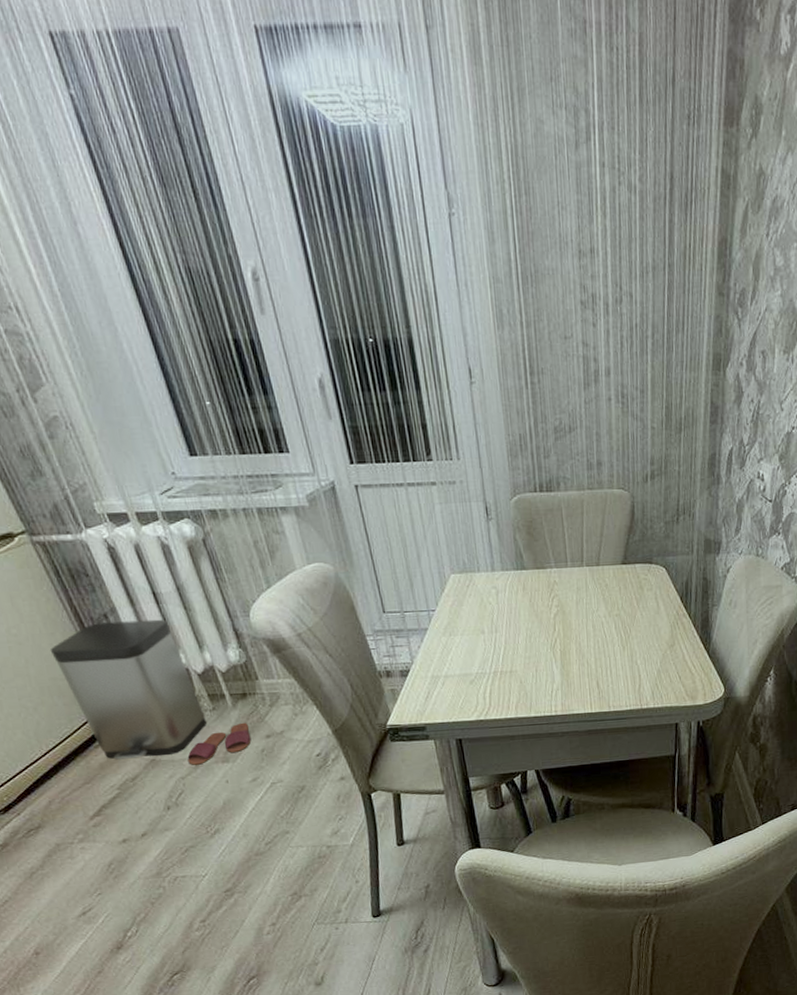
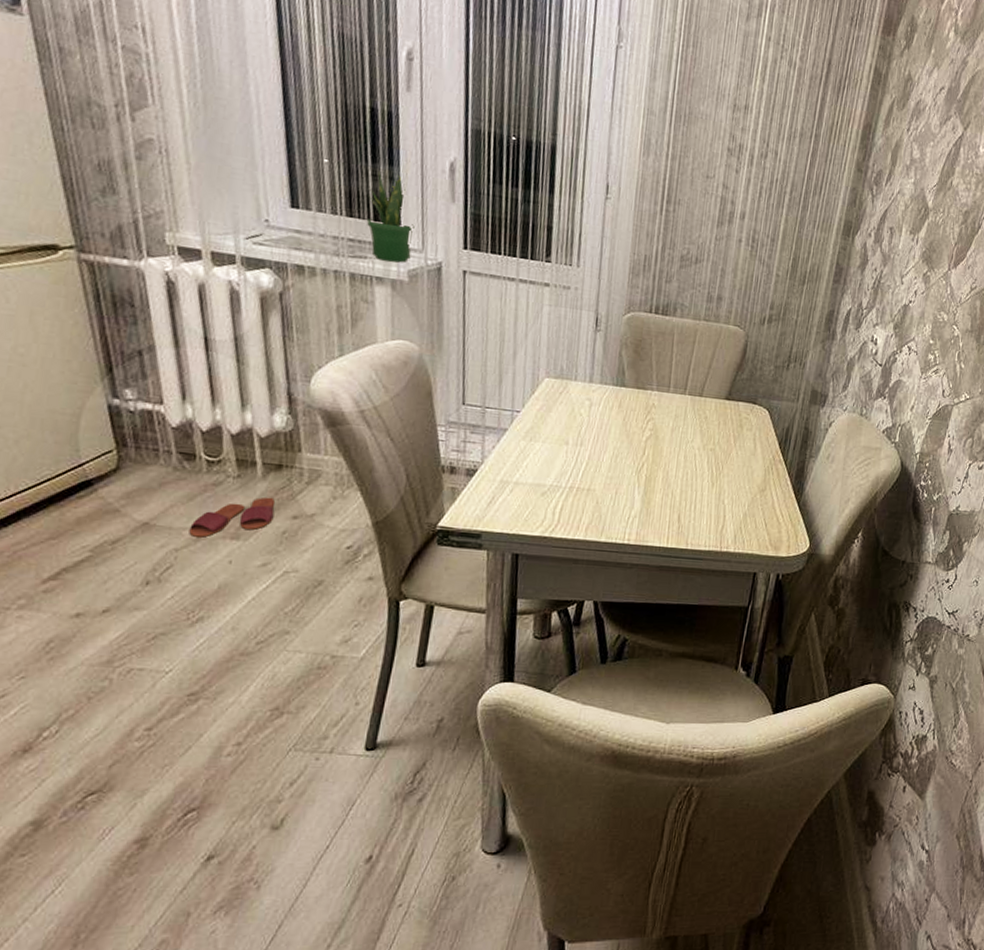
pedal bin: present [50,619,206,760] -> none [58,358,226,520]
planter: none [253,402,306,492] -> present [367,171,415,264]

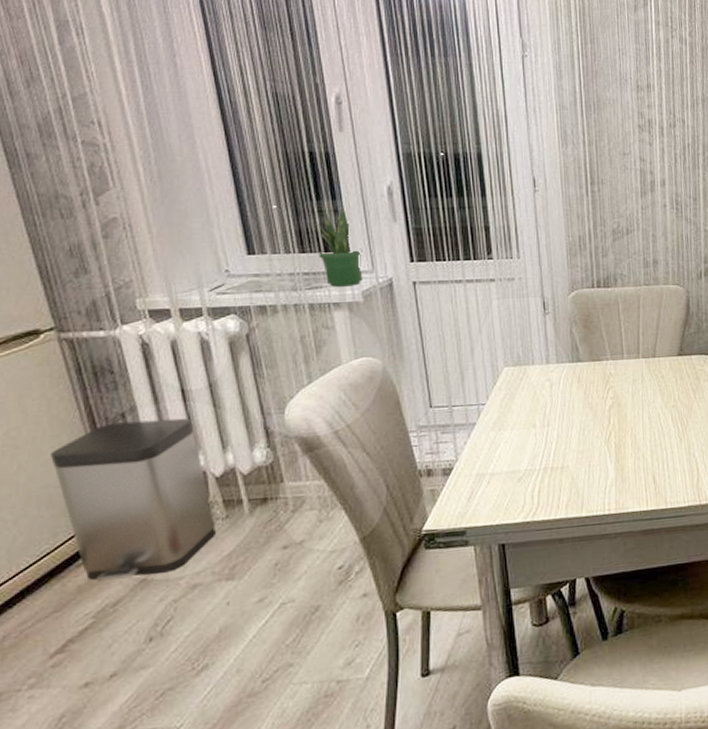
pedal bin: none [58,358,226,520] -> present [50,418,216,581]
slippers: present [189,497,275,538] -> none [186,531,265,585]

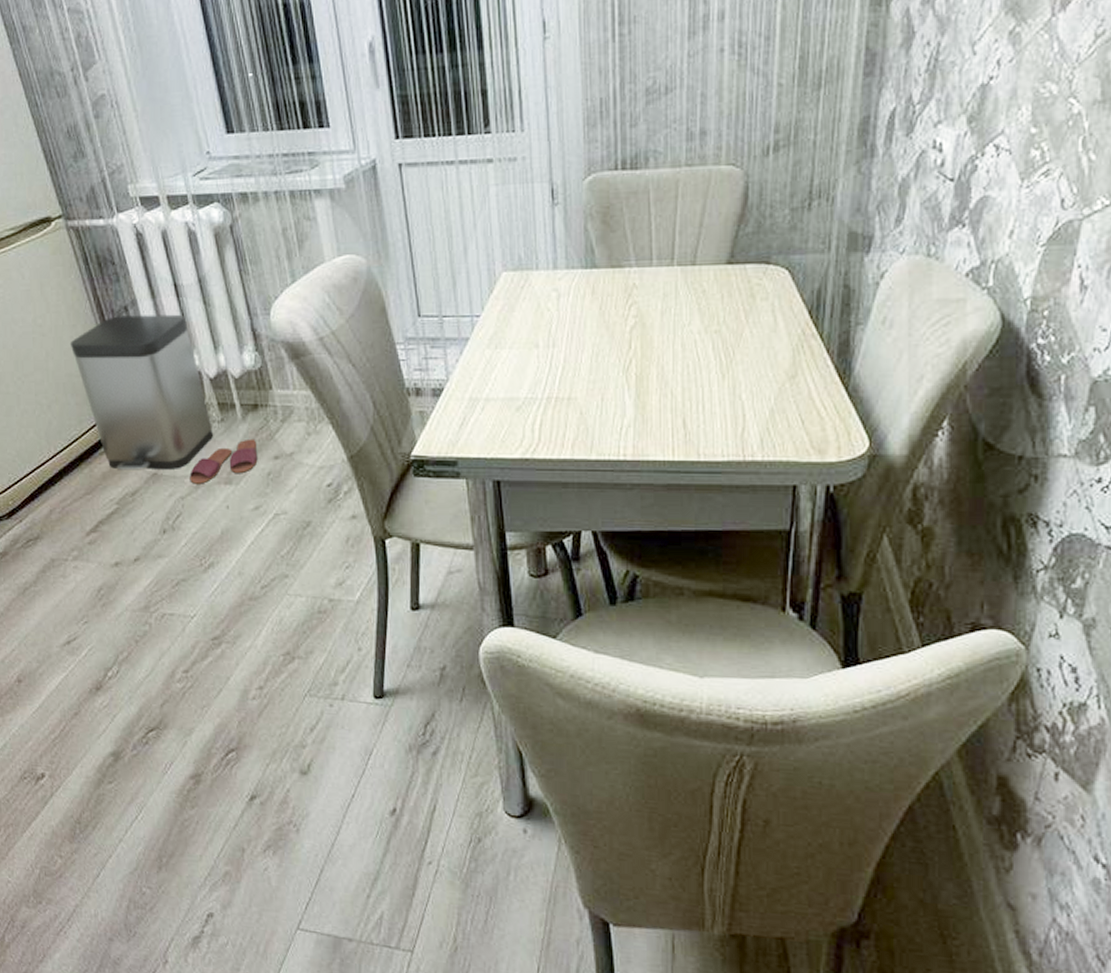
slippers: none [186,531,265,585] -> present [190,438,258,484]
planter: present [316,206,363,288] -> none [294,71,344,172]

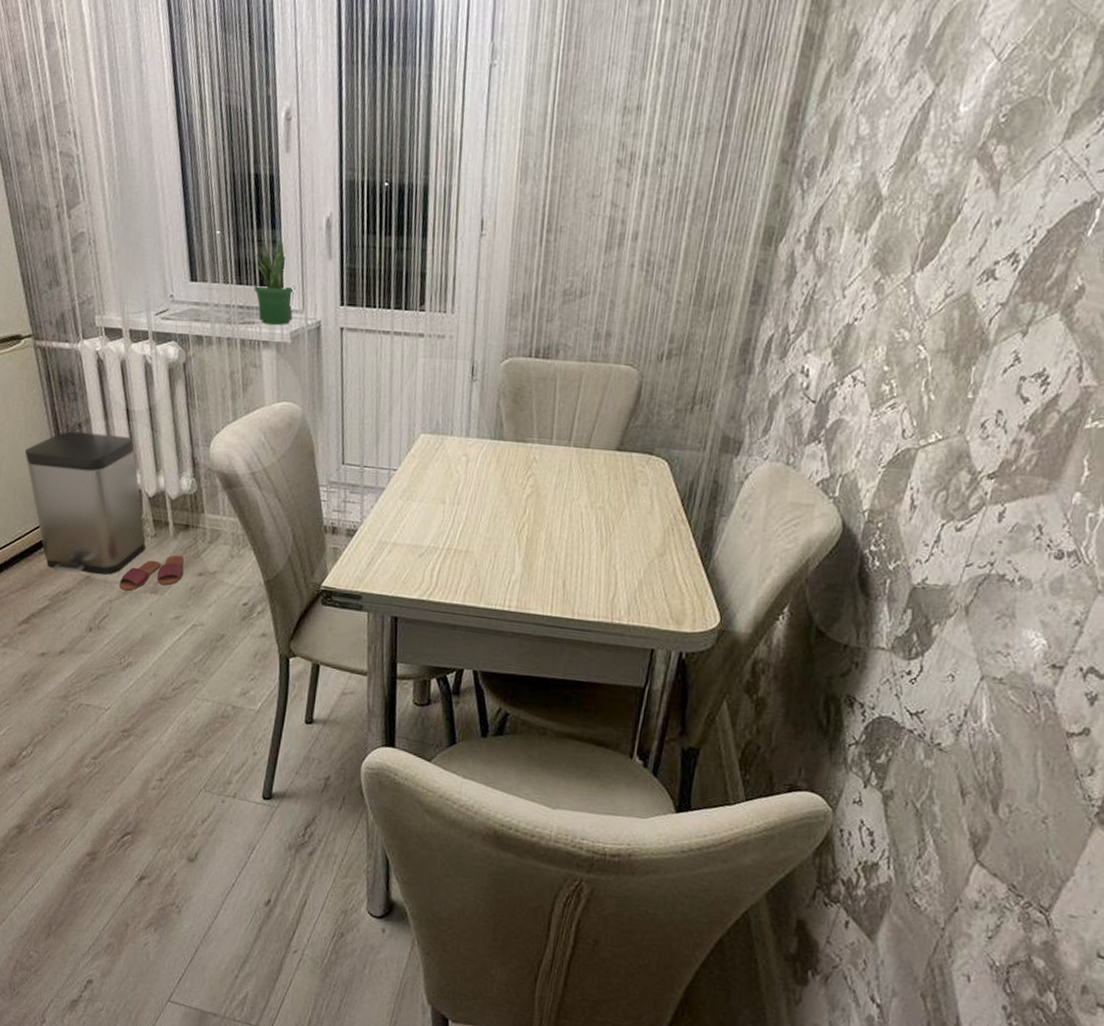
planter: none [294,71,344,172] -> present [254,236,296,326]

